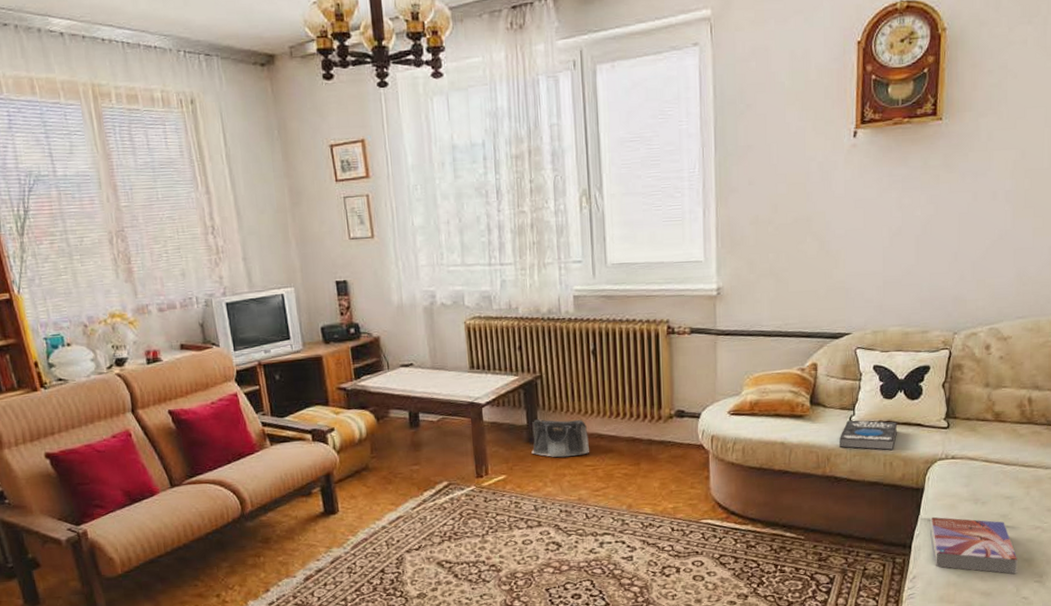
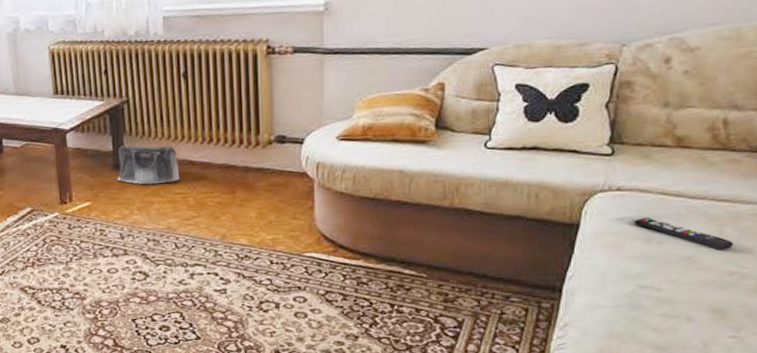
book: present [840,420,898,451] -> none [472,146,546,181]
textbook: present [930,517,1018,574] -> none [587,257,706,327]
remote control: none [964,481,1037,509] -> present [634,217,733,251]

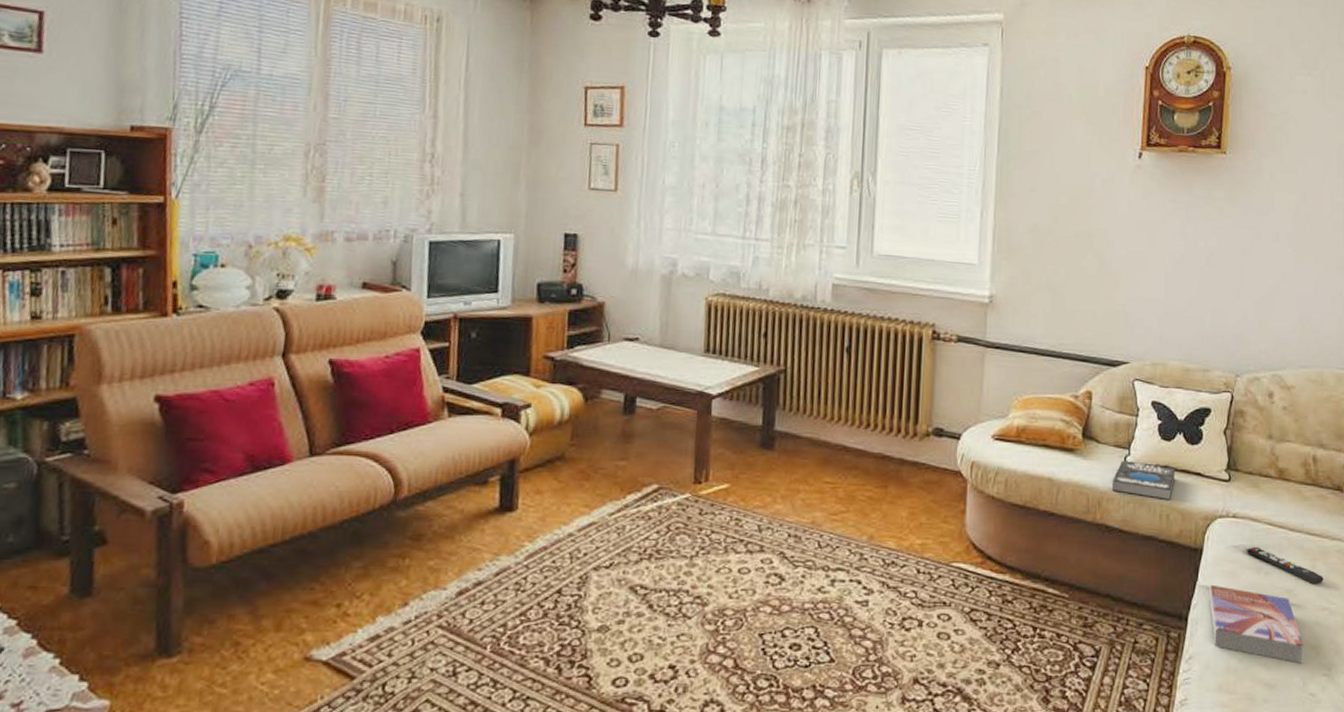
saddlebag: present [117,145,179,185] -> none [763,420,832,470]
book: none [472,146,546,181] -> present [1112,460,1176,501]
textbook: none [587,257,706,327] -> present [1209,584,1304,664]

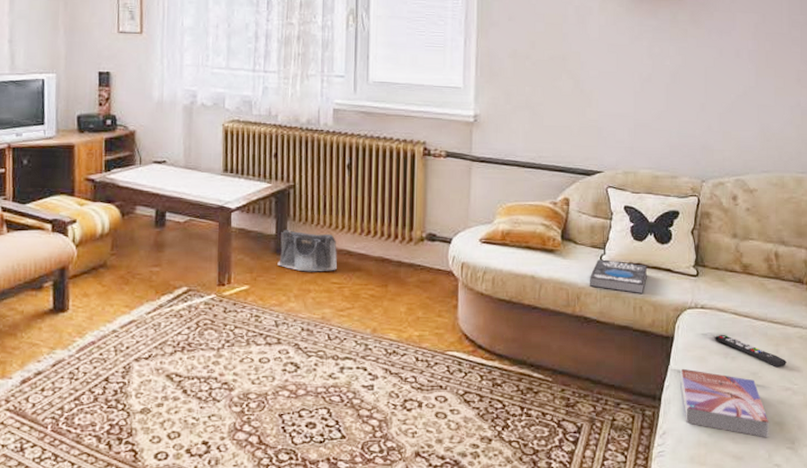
saddlebag: none [763,420,832,470] -> present [277,230,337,272]

